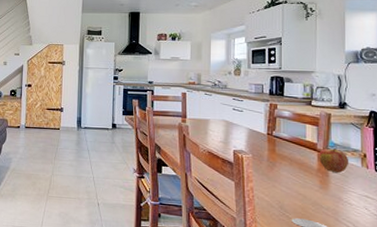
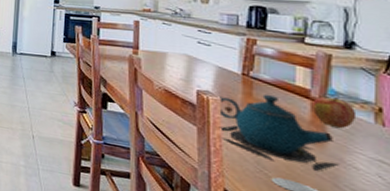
teapot: none [251,149,338,209] -> present [219,93,339,171]

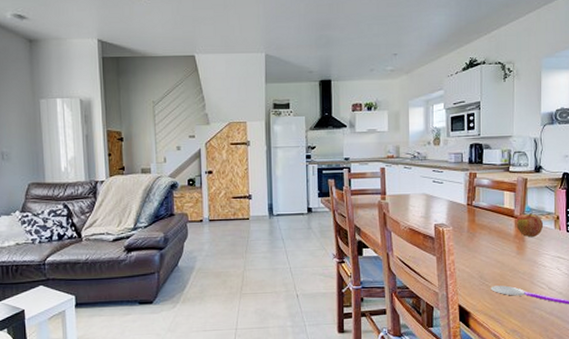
teapot: present [219,93,339,171] -> none [452,218,533,274]

